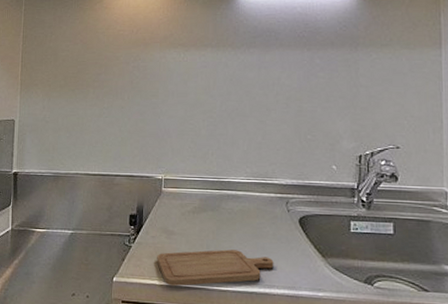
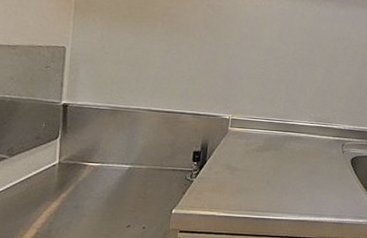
chopping board: present [157,249,274,287] -> none [218,184,326,217]

